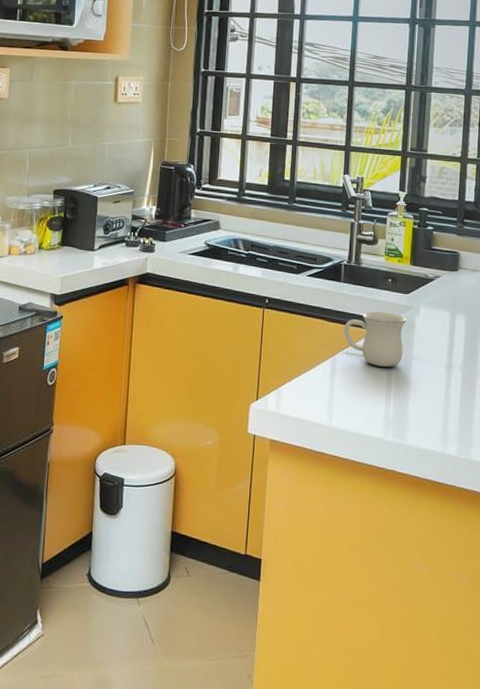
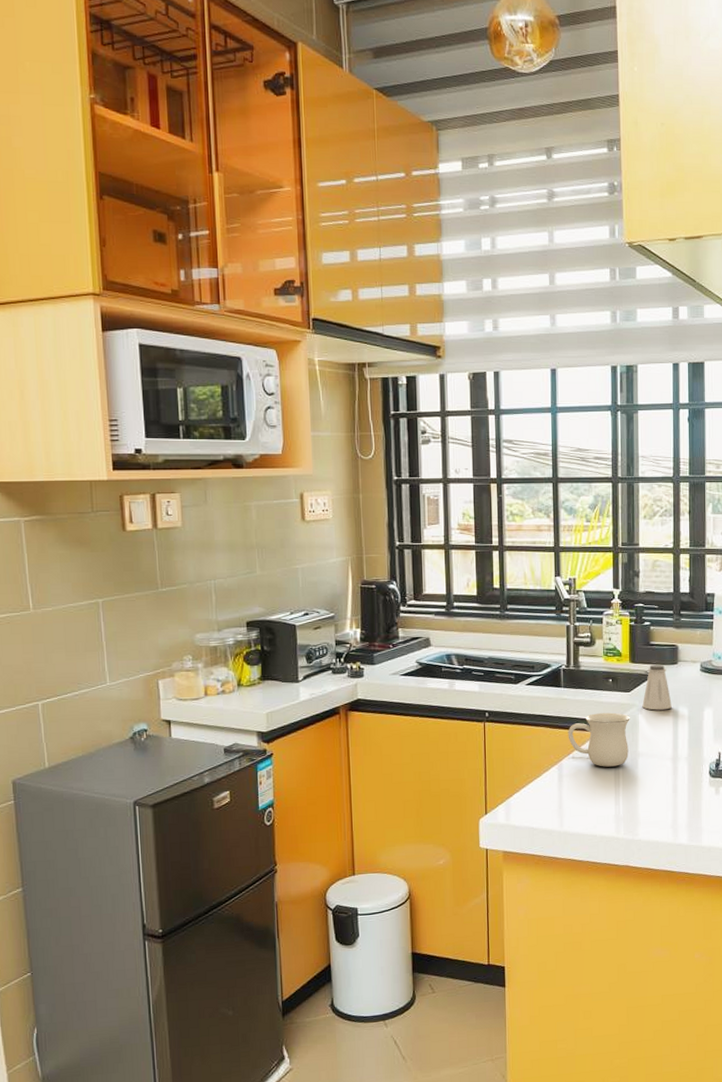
saltshaker: none [420,269,450,316] -> present [642,664,672,711]

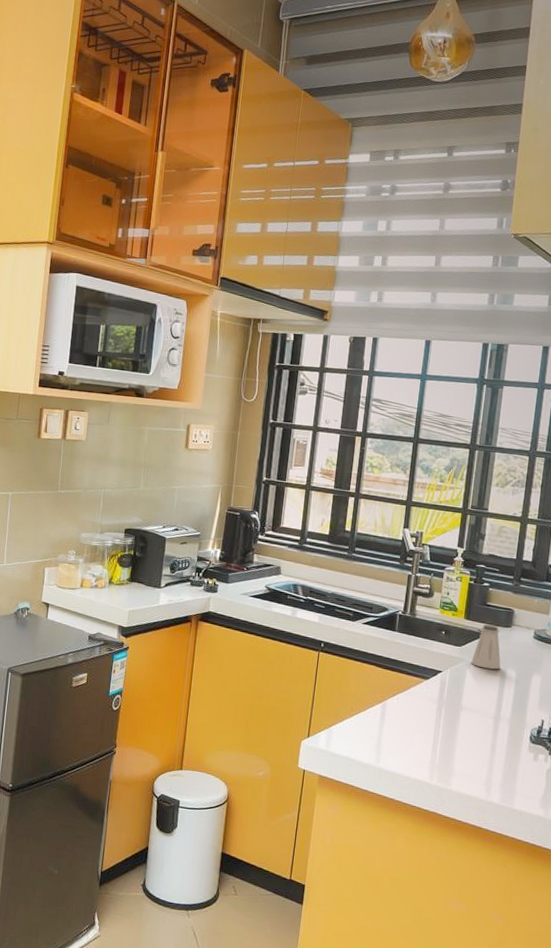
mug: present [568,712,630,767] -> none [395,661,458,715]

